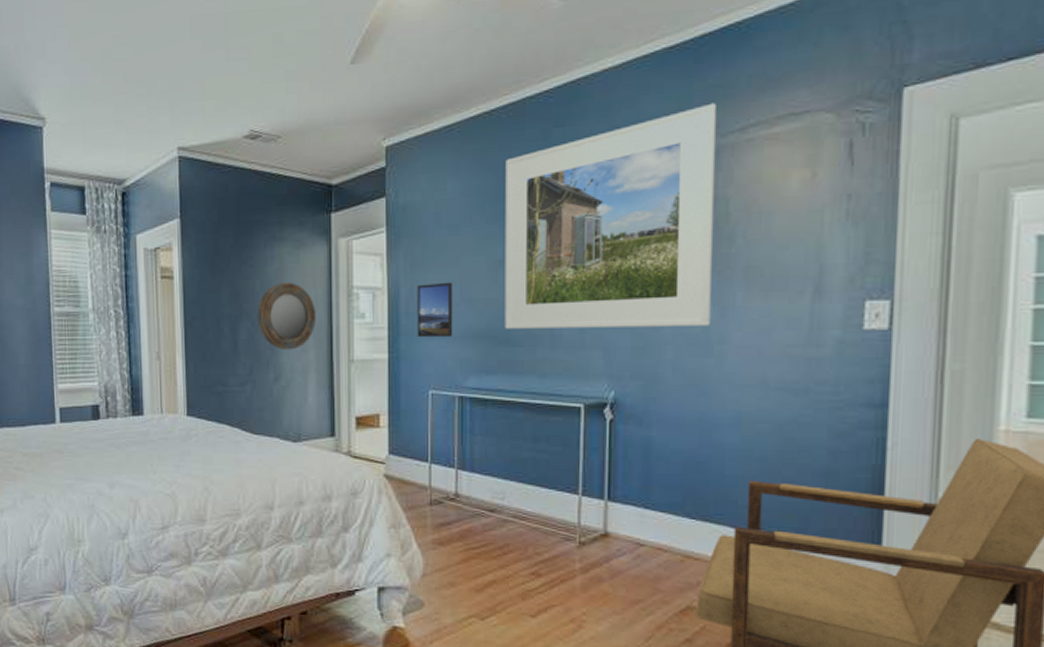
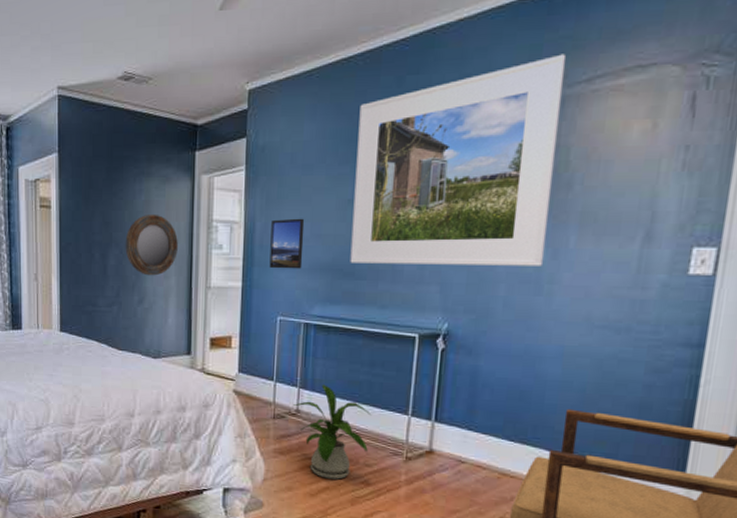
house plant: none [452,464,539,571] -> present [293,384,372,480]

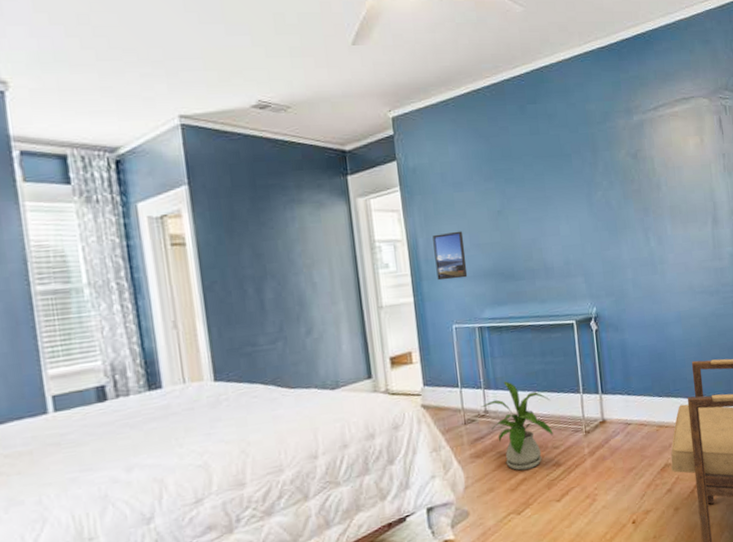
home mirror: present [125,214,178,276] -> none [282,240,343,305]
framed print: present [350,54,567,266] -> none [494,89,654,267]

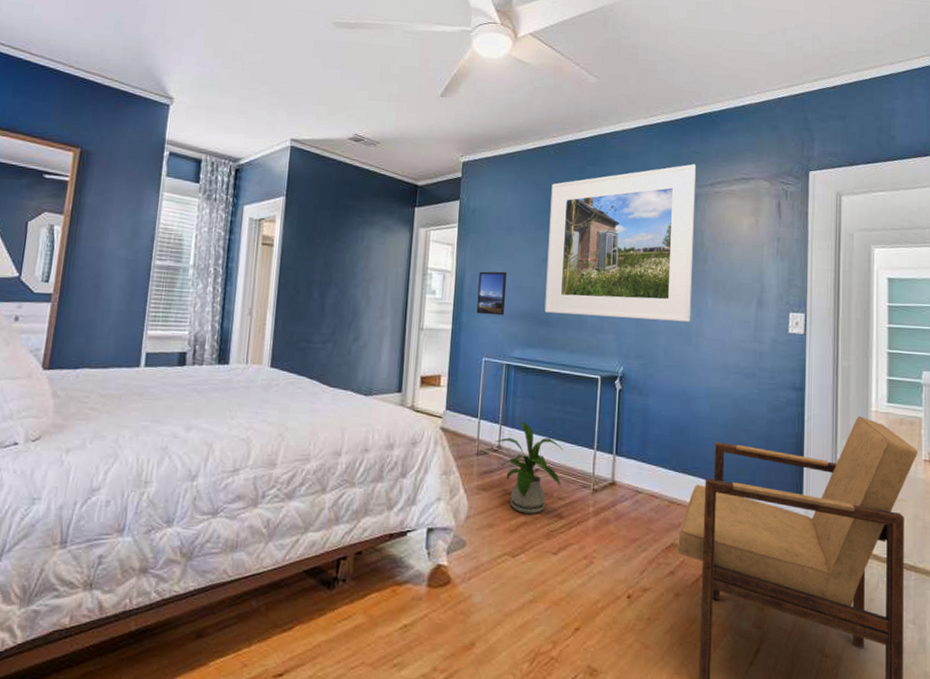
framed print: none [494,89,654,267] -> present [544,164,697,322]

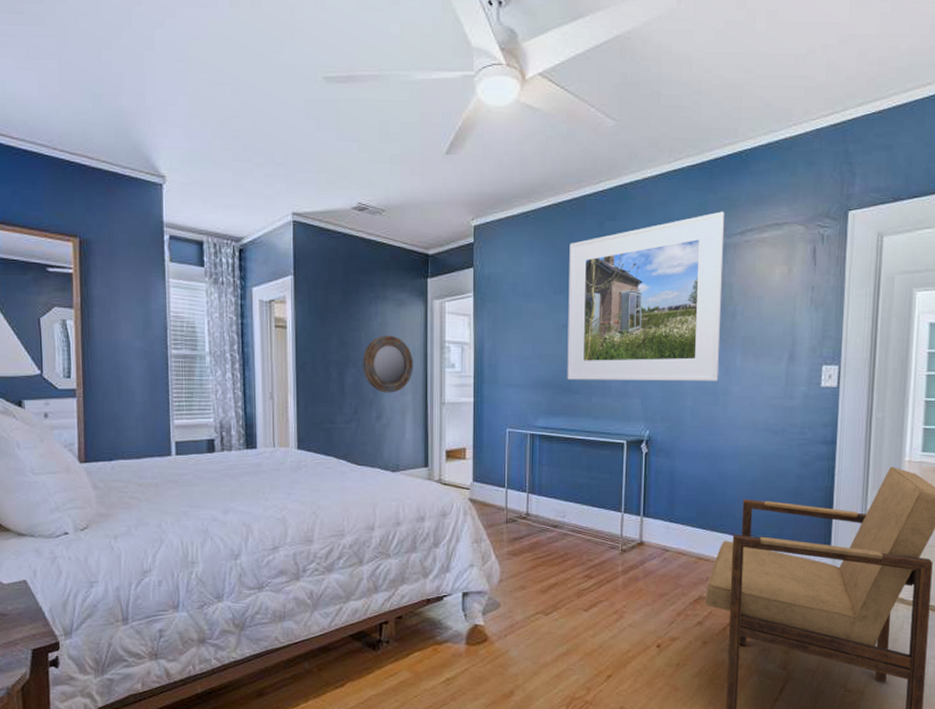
home mirror: none [344,258,395,316] -> present [362,335,413,393]
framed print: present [476,271,507,316] -> none [498,340,527,386]
house plant: present [495,421,564,514] -> none [524,489,591,575]

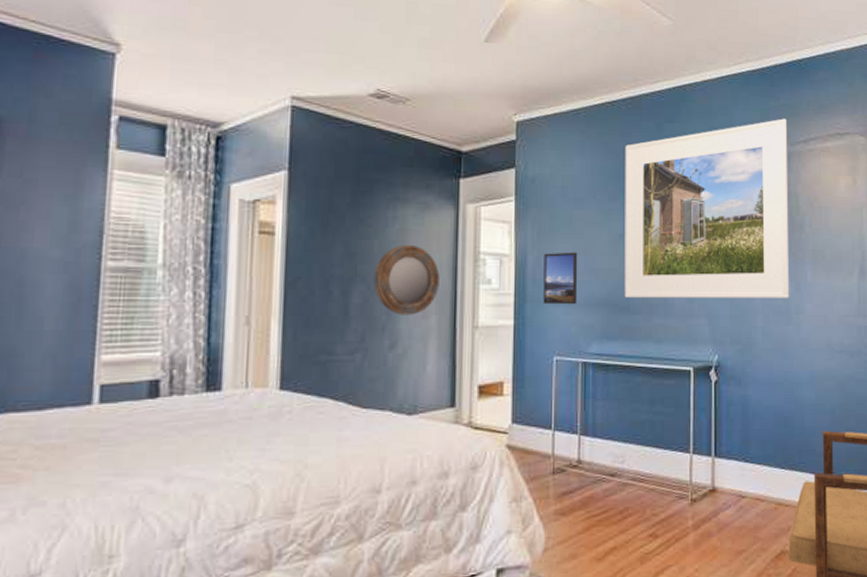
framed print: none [498,340,527,386] -> present [543,252,578,305]

